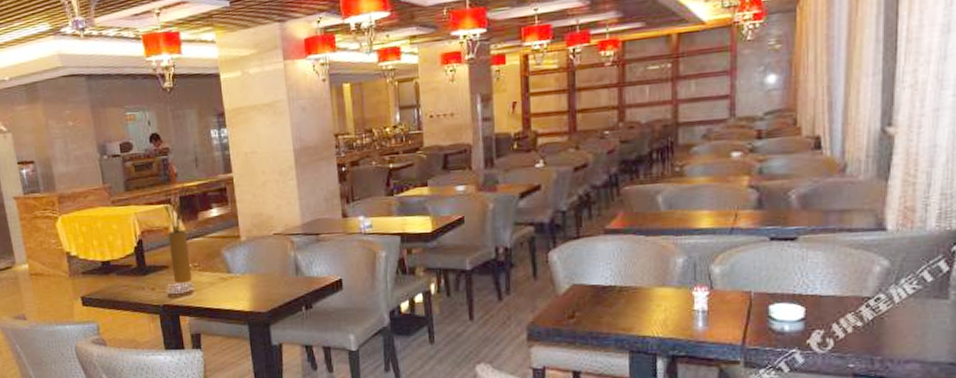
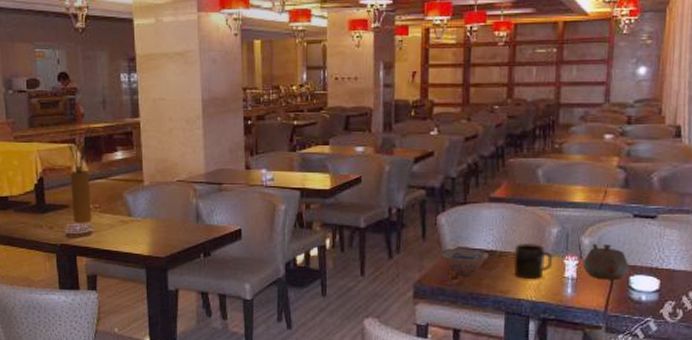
ceramic bowl: none [554,285,607,315] -> present [440,248,489,277]
mug: none [635,275,680,315] -> present [513,242,553,280]
teapot: none [714,271,768,311] -> present [582,243,630,280]

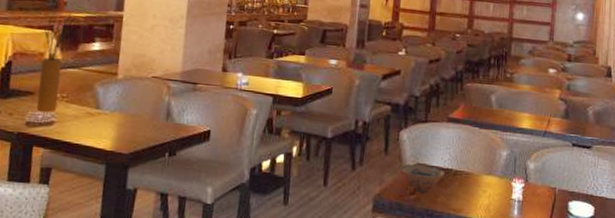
mug: present [513,242,553,280] -> none [466,163,502,200]
teapot: present [582,243,630,280] -> none [528,168,569,205]

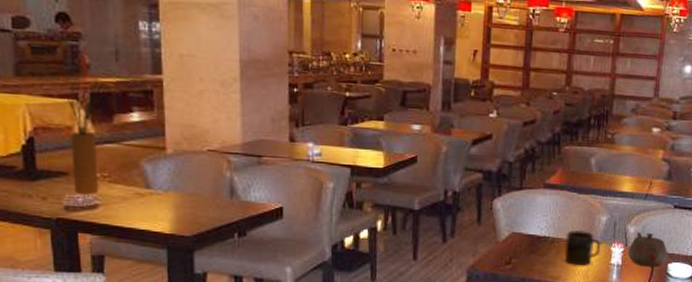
ceramic bowl: present [400,164,445,193] -> none [494,233,542,262]
mug: none [466,163,502,200] -> present [564,229,601,266]
teapot: none [528,168,569,205] -> present [627,231,668,267]

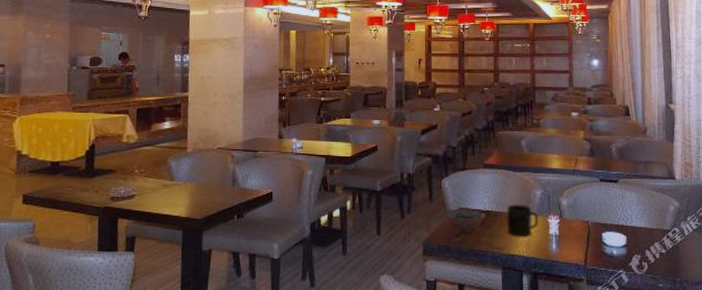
vase: present [66,77,104,195] -> none [118,97,147,187]
ceramic bowl: none [494,233,542,262] -> present [445,209,486,235]
teapot: present [627,231,668,267] -> none [563,204,601,237]

